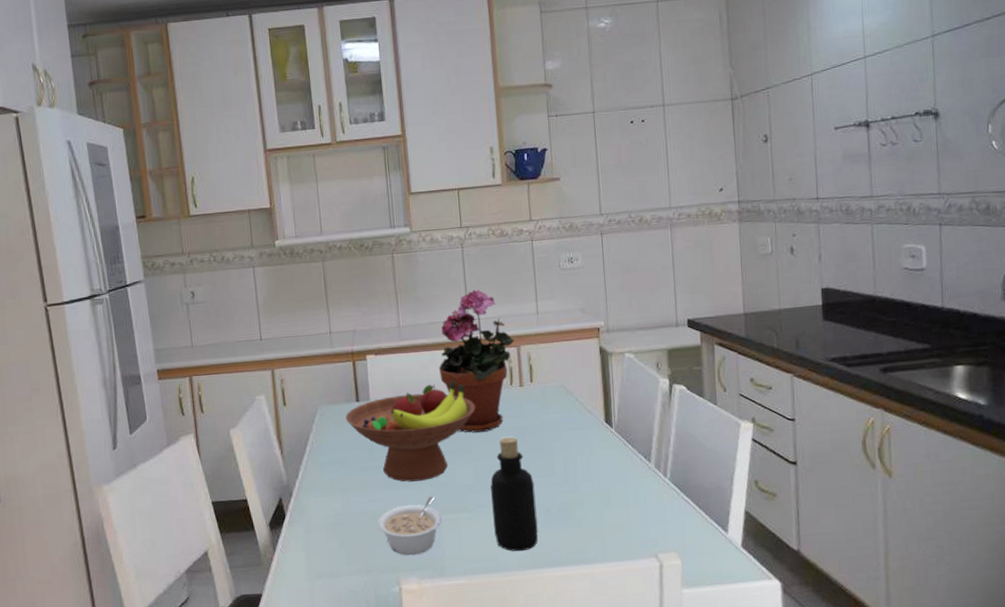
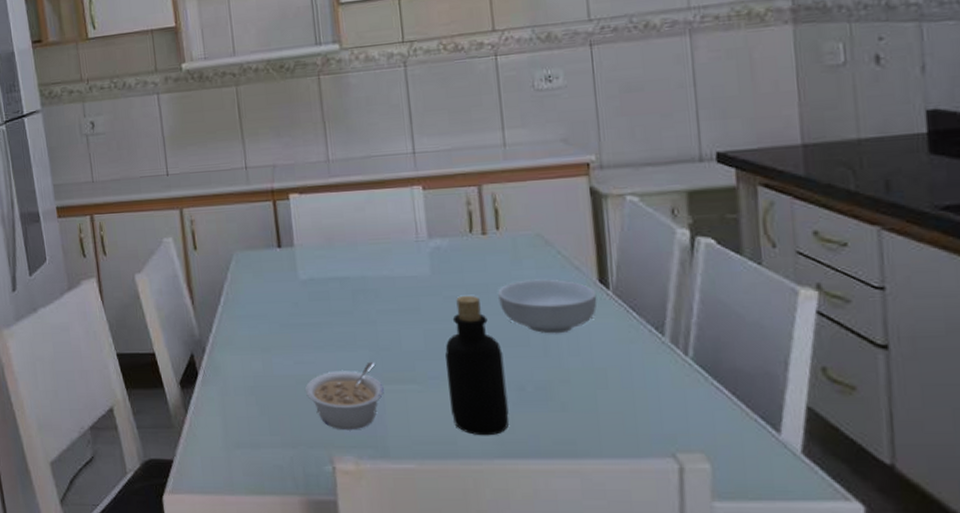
fruit bowl: present [345,381,475,482] -> none [265,226,425,344]
potted plant: present [439,289,515,433] -> none [378,116,475,289]
cereal bowl: none [531,421,604,466] -> present [497,279,598,334]

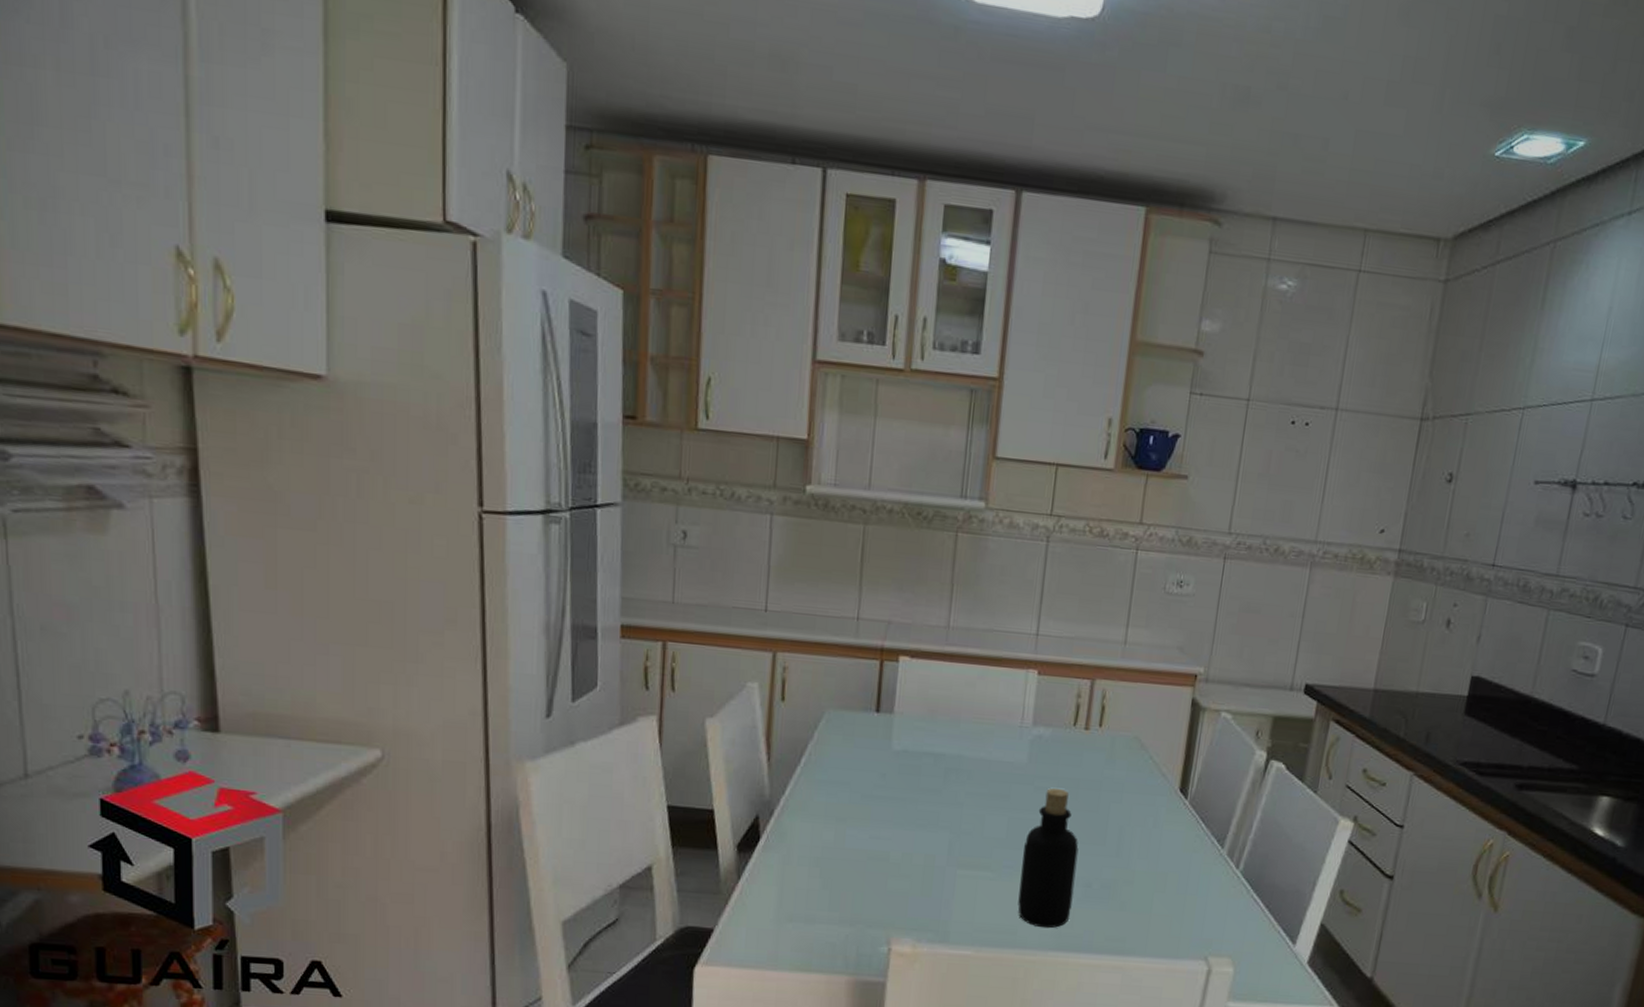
legume: present [304,362,384,431] -> none [875,845,957,913]
cereal bowl: present [497,279,598,334] -> none [1085,780,1175,837]

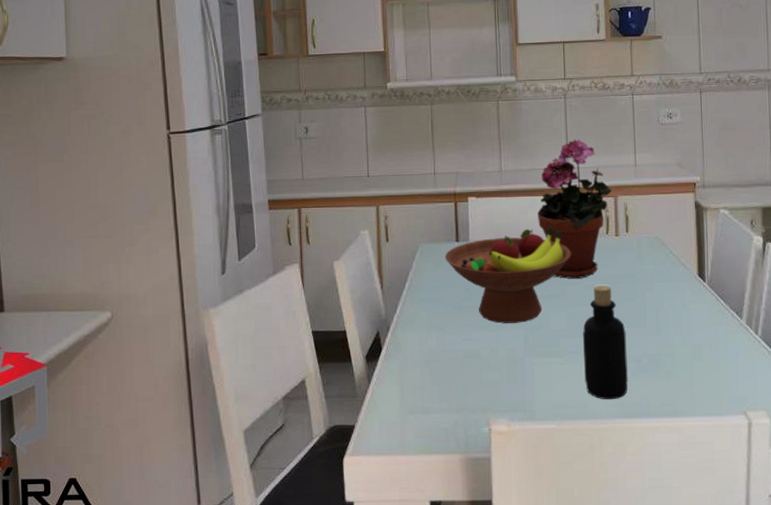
fruit bowl: none [858,706,1025,824] -> present [444,226,571,323]
potted plant: none [987,598,1091,778] -> present [538,139,613,279]

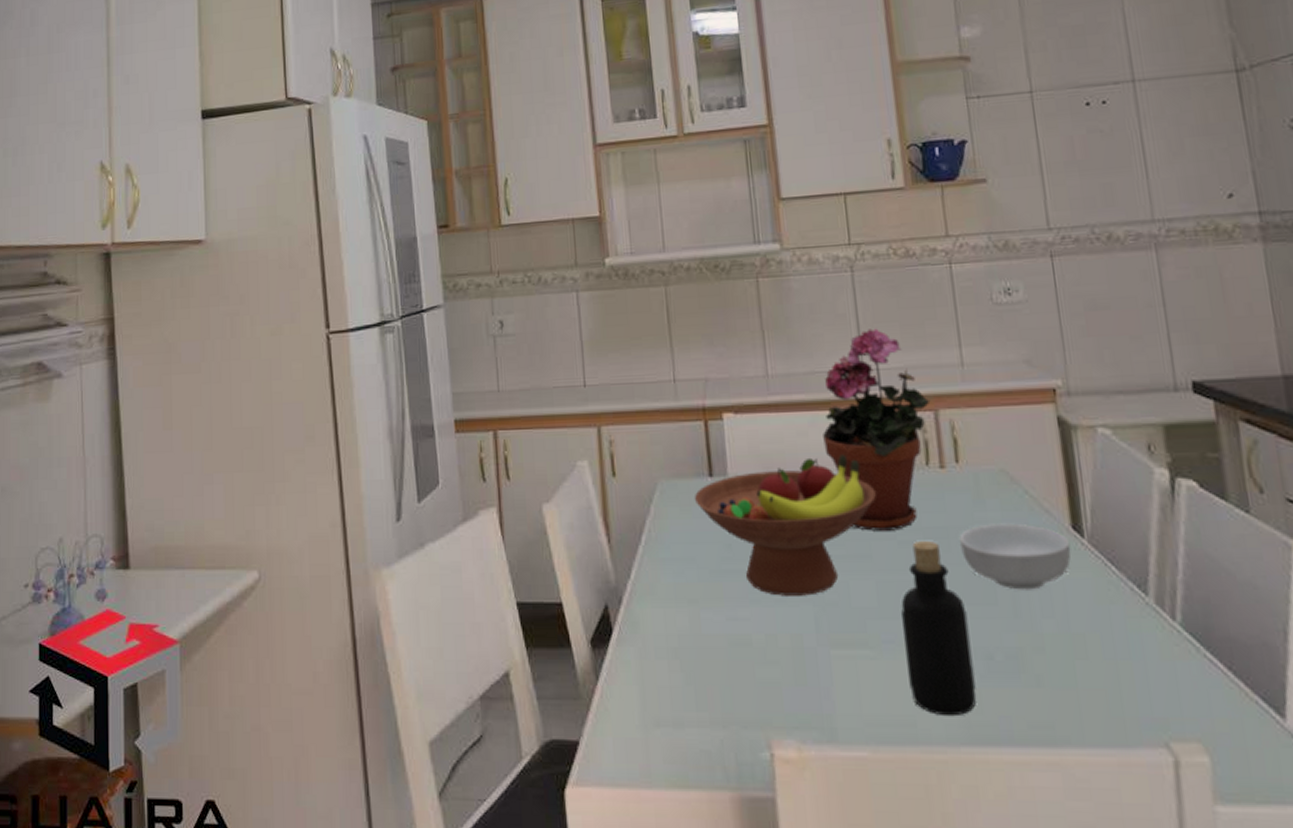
cereal bowl: none [624,273,697,317] -> present [959,523,1072,590]

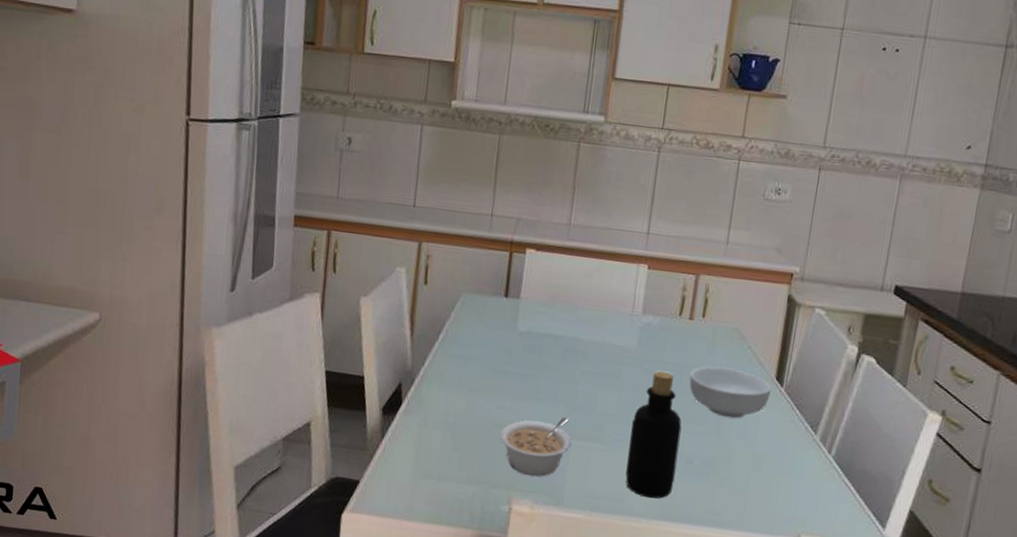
fruit bowl: present [694,454,876,596] -> none [488,295,635,399]
legume: none [738,620,831,707] -> present [499,417,572,477]
potted plant: present [823,328,931,531] -> none [602,201,695,361]

